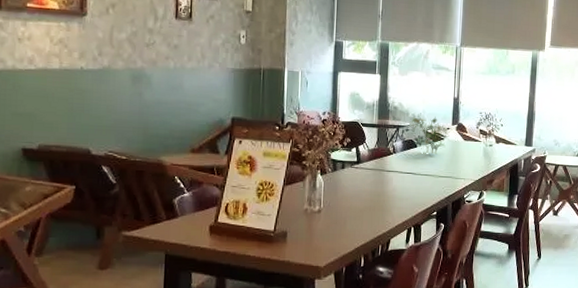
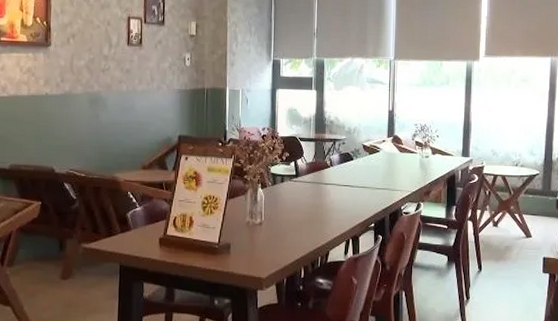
flower bouquet: present [409,117,450,154] -> none [345,130,385,167]

